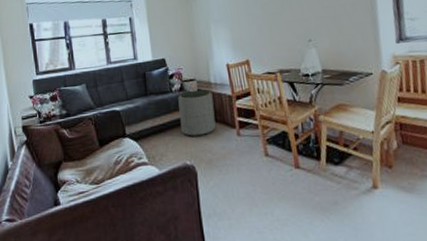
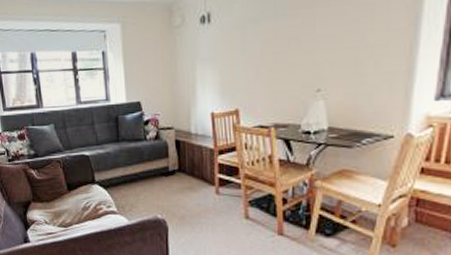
ottoman: present [178,89,216,137] -> none [153,139,193,189]

